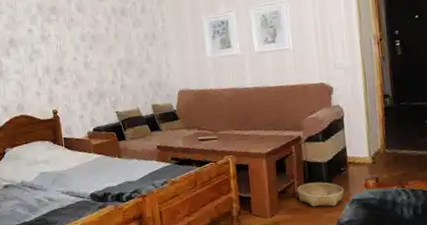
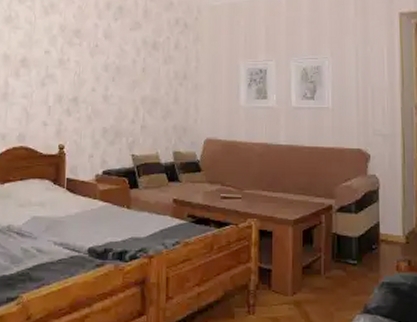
basket: present [297,182,344,207] -> none [324,258,374,288]

